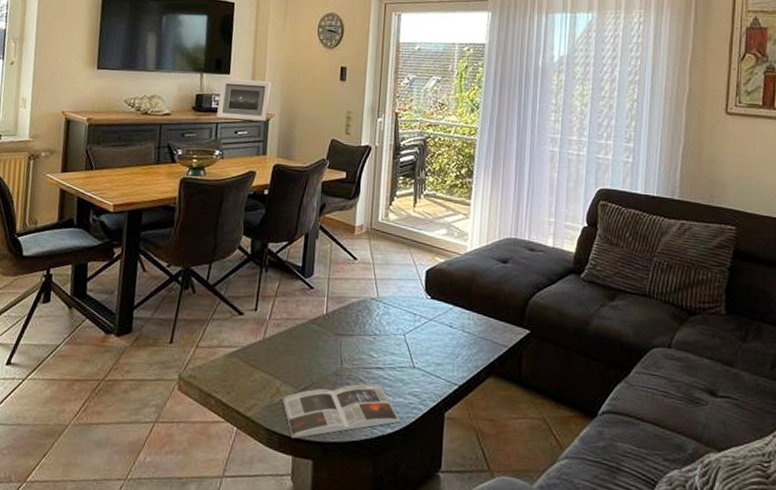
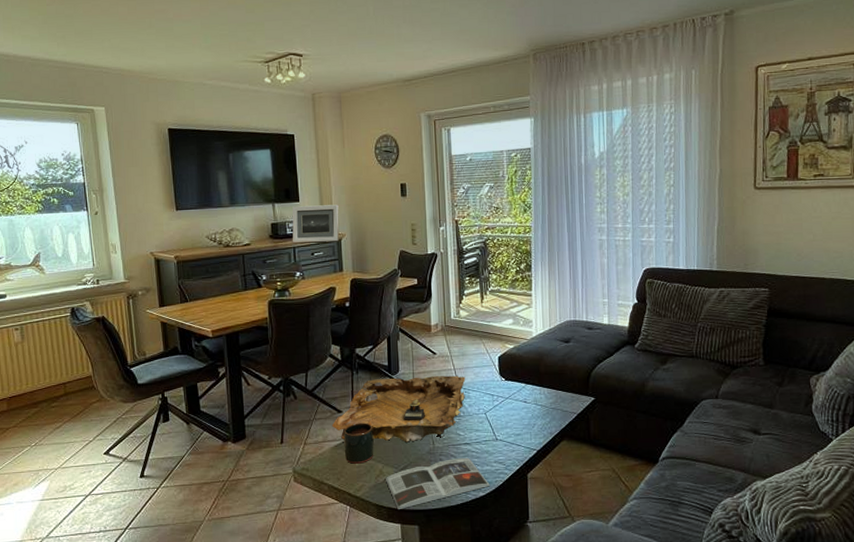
decorative tray: none [229,280,387,359] -> present [331,375,466,443]
mug: none [239,329,276,378] -> present [343,423,374,464]

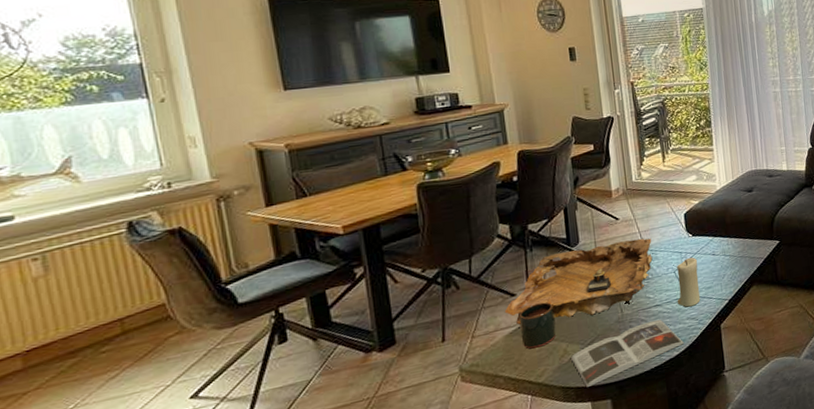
picture frame: present [292,204,340,244] -> none [441,73,501,119]
candle: none [486,401,509,451] -> present [677,257,701,307]

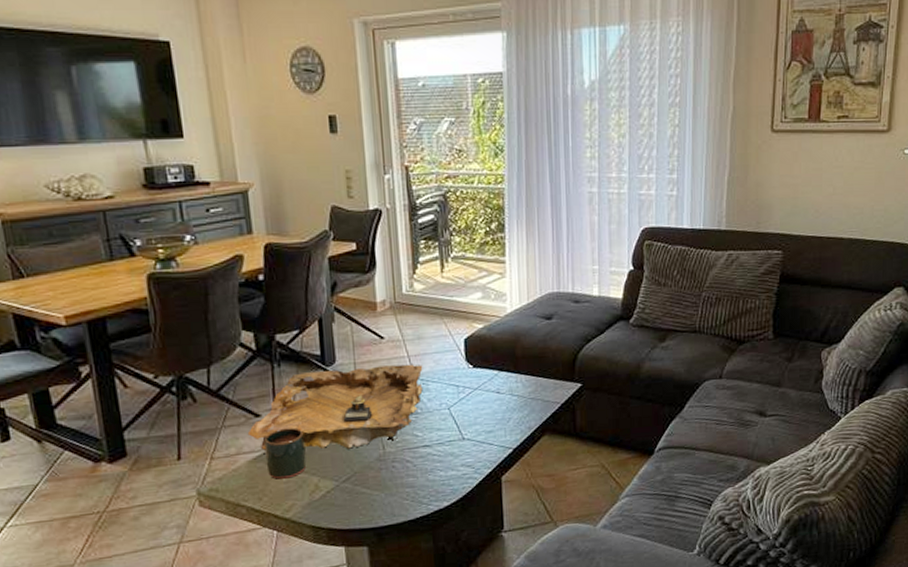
magazine: present [570,319,685,387] -> none [322,462,457,530]
candle: present [677,257,701,307] -> none [450,392,479,452]

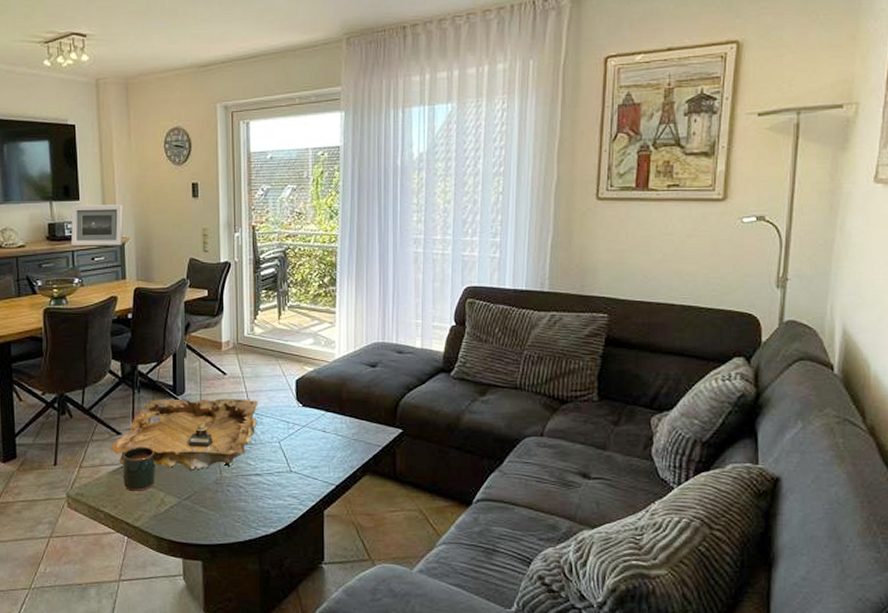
picture frame: none [173,142,245,196] -> present [71,204,123,247]

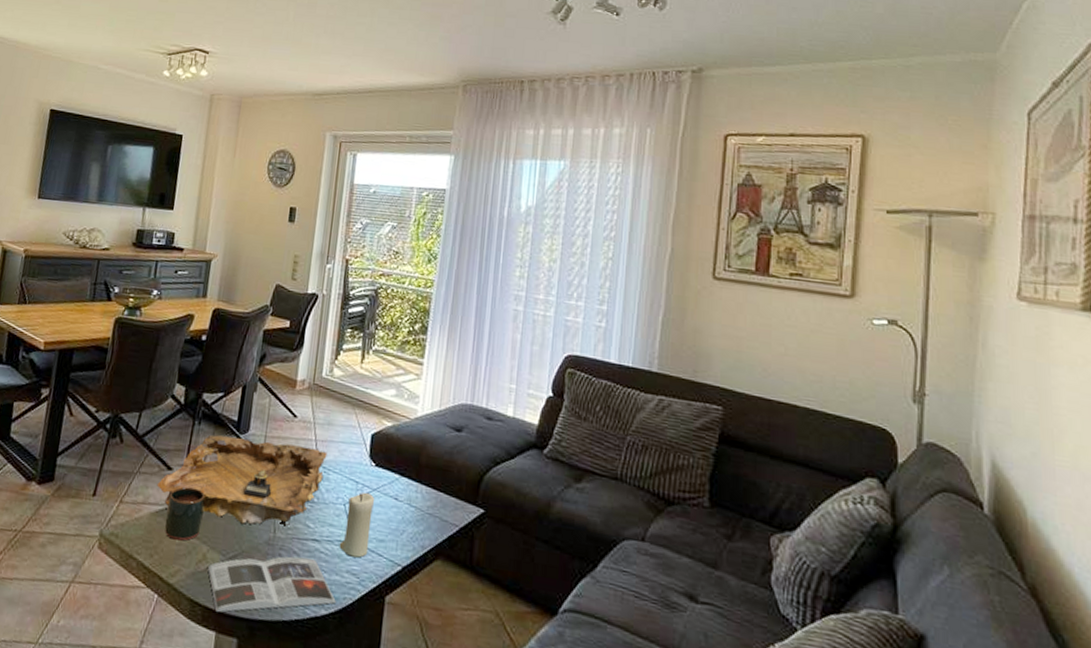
picture frame: present [71,204,123,247] -> none [157,214,216,262]
magazine: none [166,489,283,543] -> present [207,556,337,612]
candle: none [279,429,306,484] -> present [339,492,376,558]

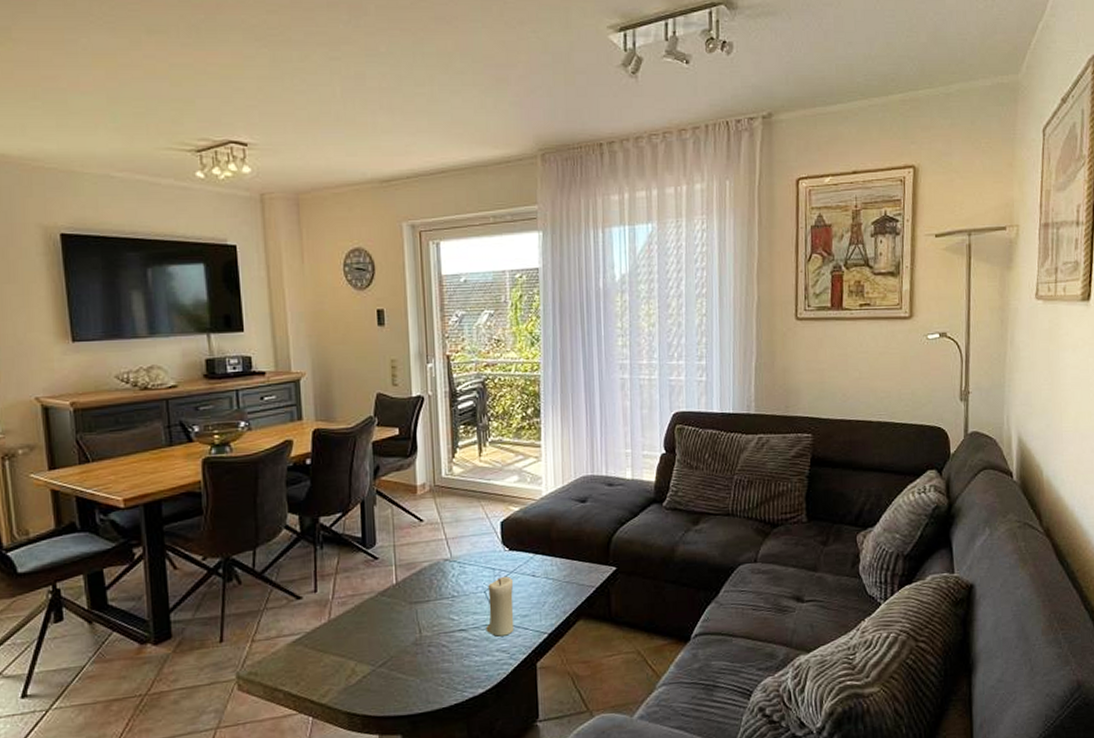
decorative tray: present [156,435,328,525] -> none [288,546,460,633]
mug: present [165,486,206,541] -> none [304,610,344,663]
magazine: present [207,556,337,612] -> none [358,647,492,717]

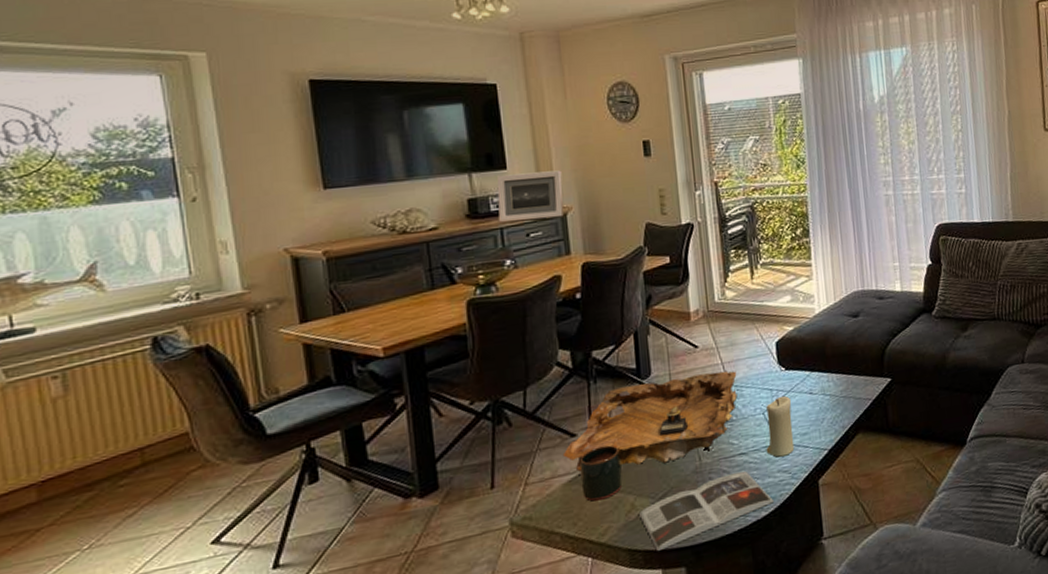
picture frame: none [234,335,298,385] -> present [497,170,564,223]
decorative tray: none [288,546,460,633] -> present [562,370,737,472]
mug: none [304,610,344,663] -> present [579,445,623,501]
magazine: none [358,647,492,717] -> present [638,470,775,551]

